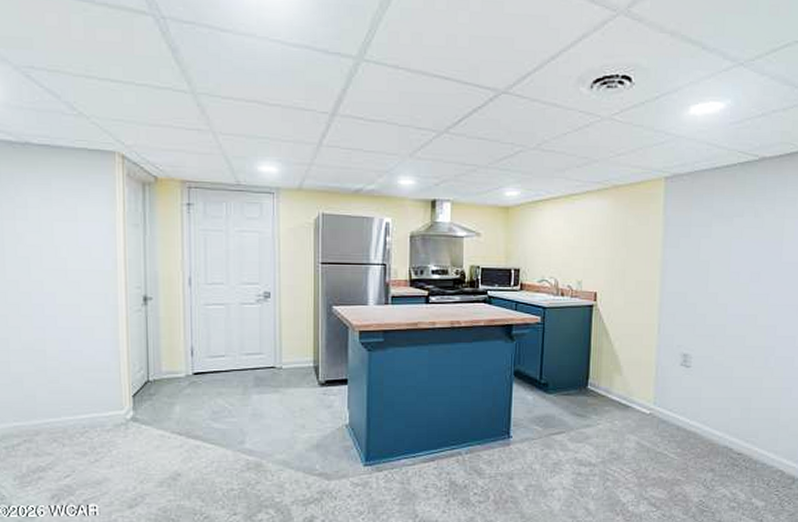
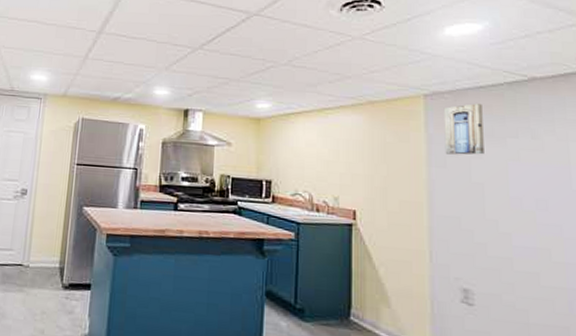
wall art: none [679,185,716,235] -> present [443,104,484,155]

